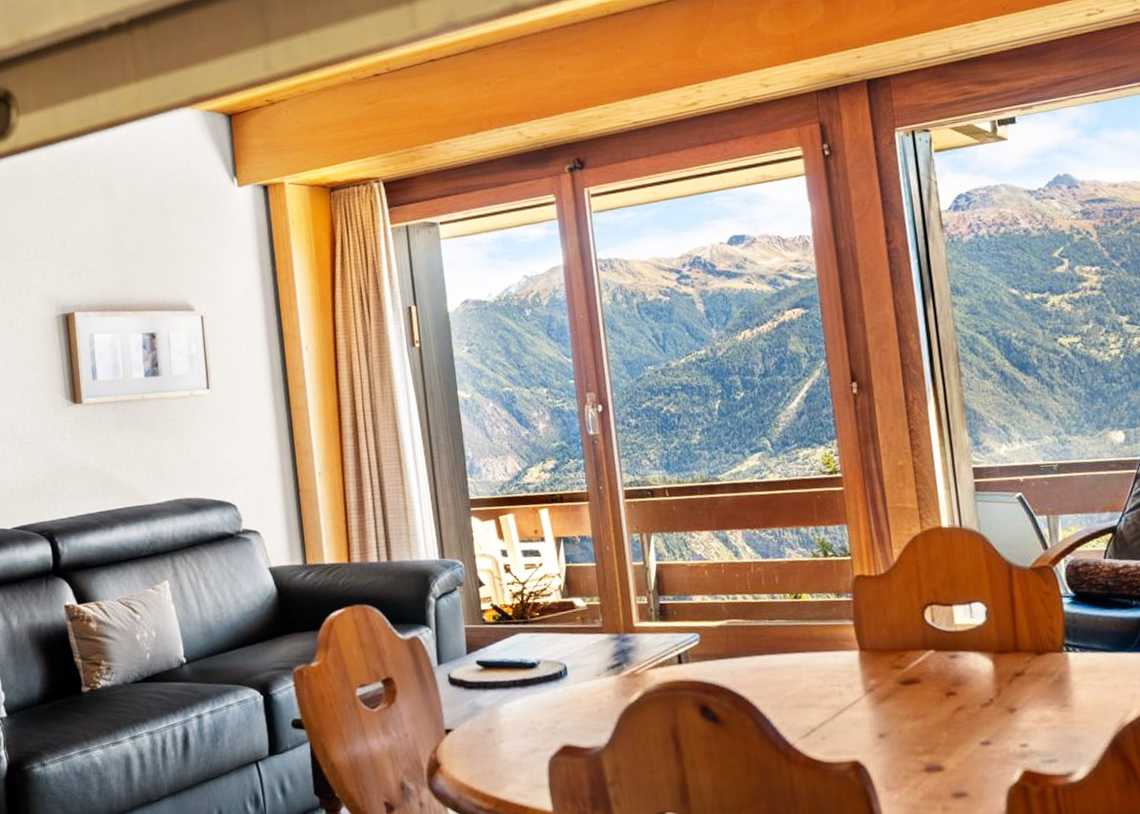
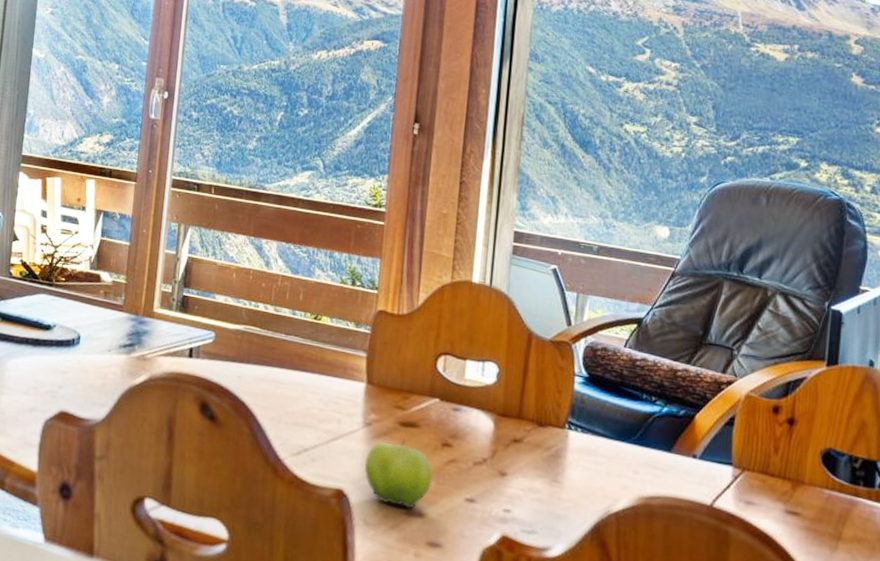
fruit: none [874,698,945,765] -> present [364,439,434,509]

